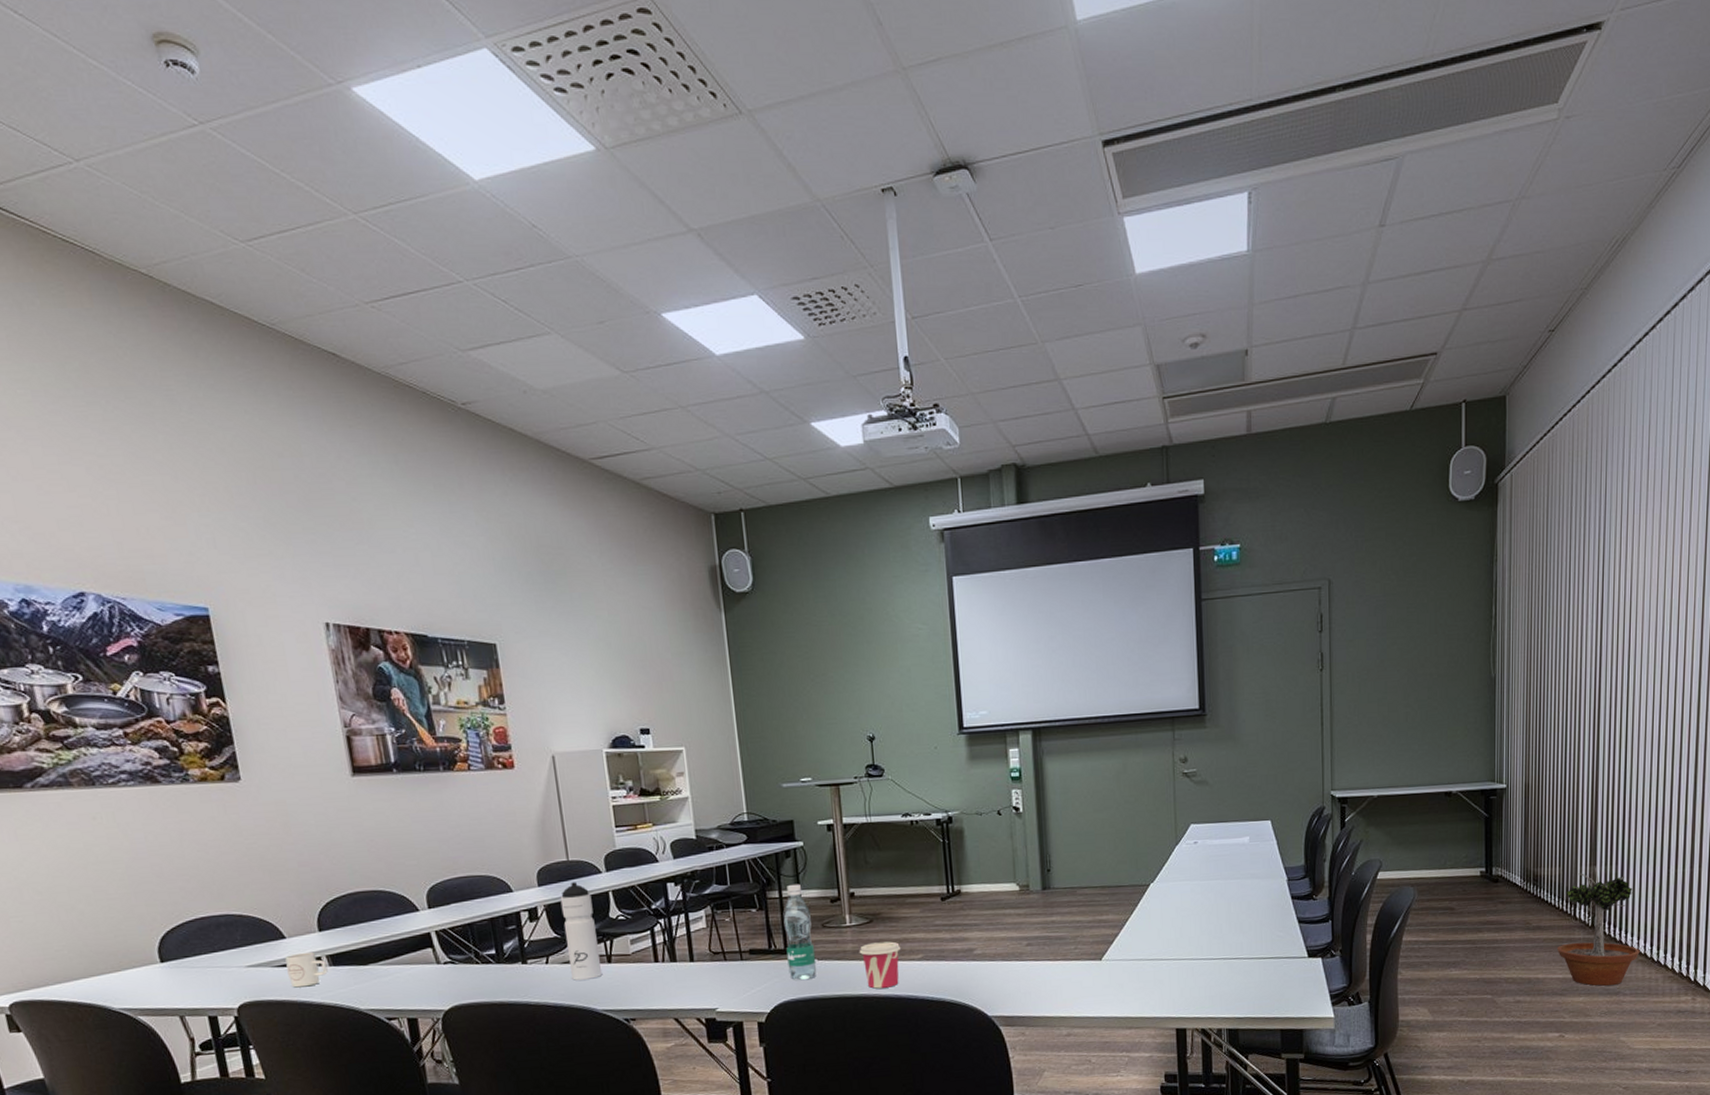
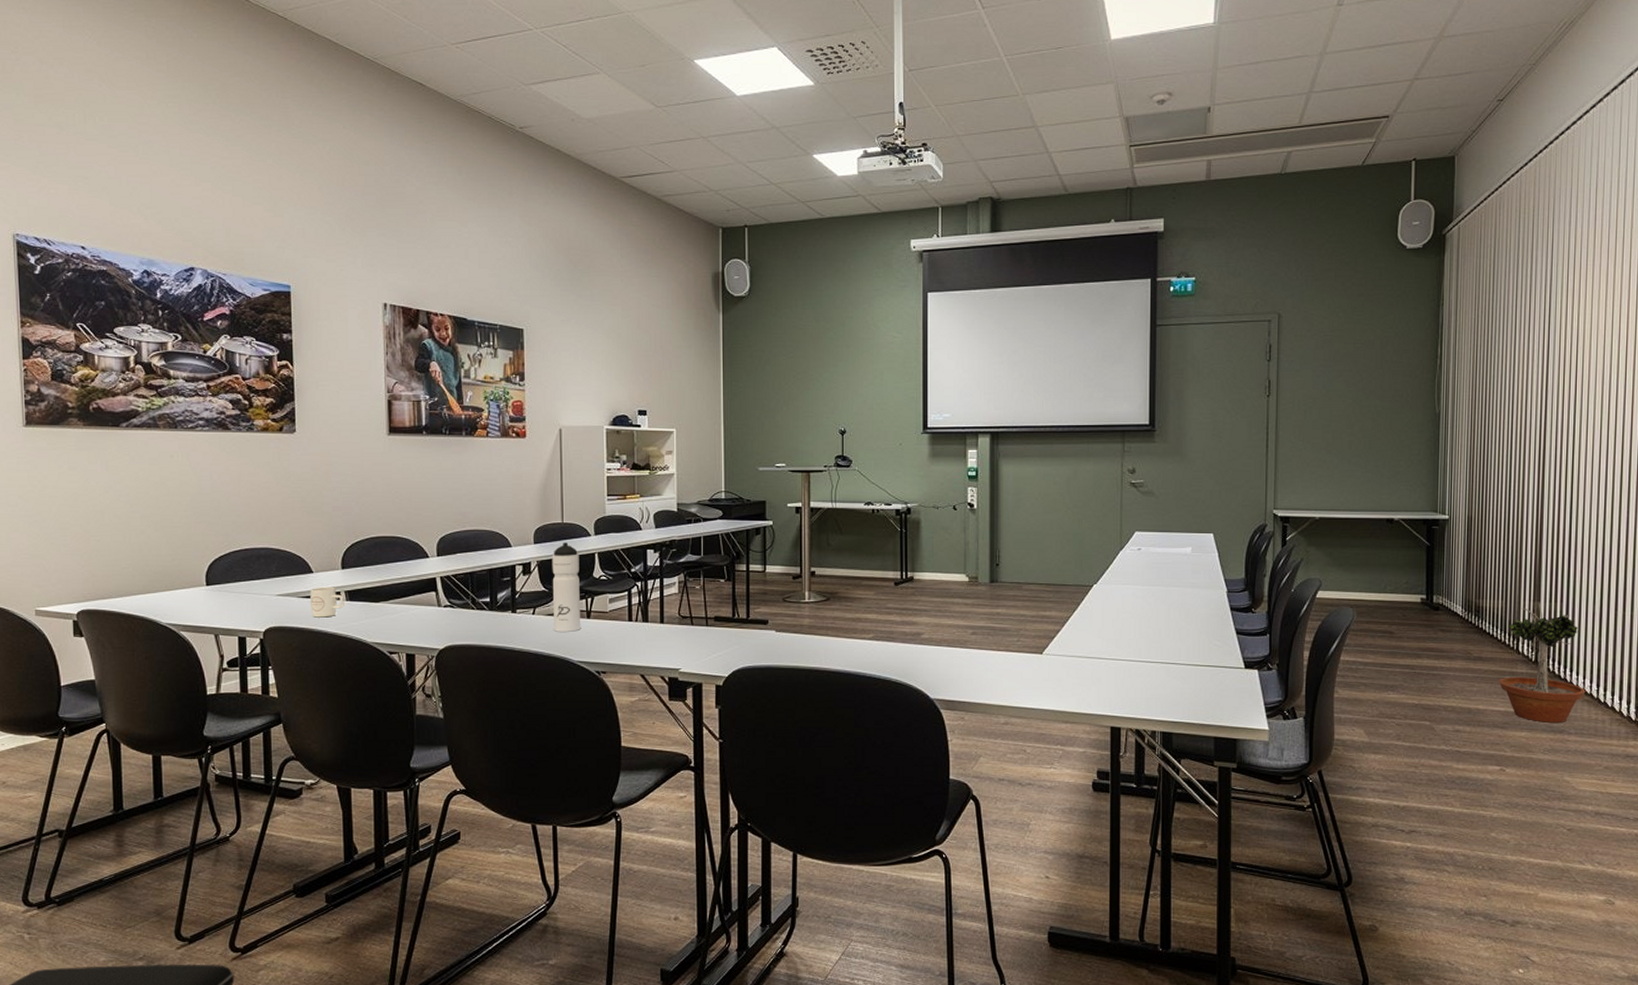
bottle: present [783,884,817,981] -> none [748,559,775,650]
cup: present [859,941,901,989] -> none [814,620,854,663]

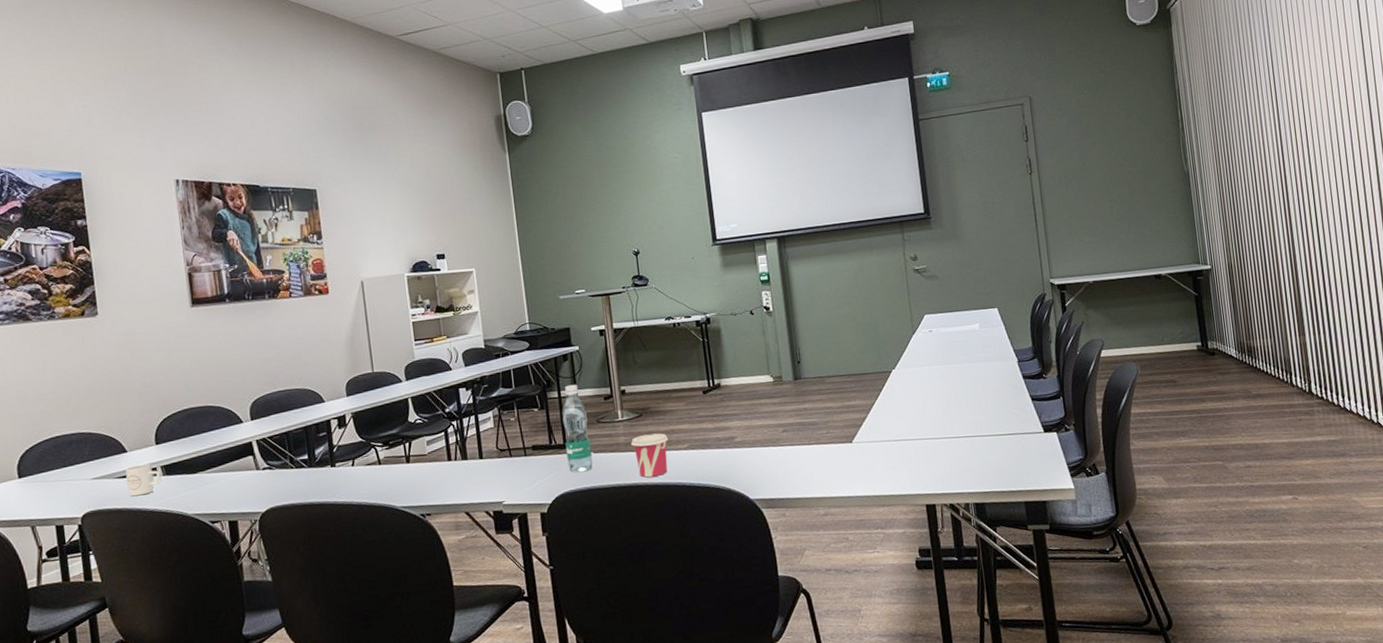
water bottle: present [552,542,581,633] -> none [365,391,402,481]
bottle: none [748,559,775,650] -> present [561,384,593,473]
cup: none [814,620,854,663] -> present [630,433,669,478]
potted tree: present [1499,602,1586,722] -> none [1279,336,1359,449]

